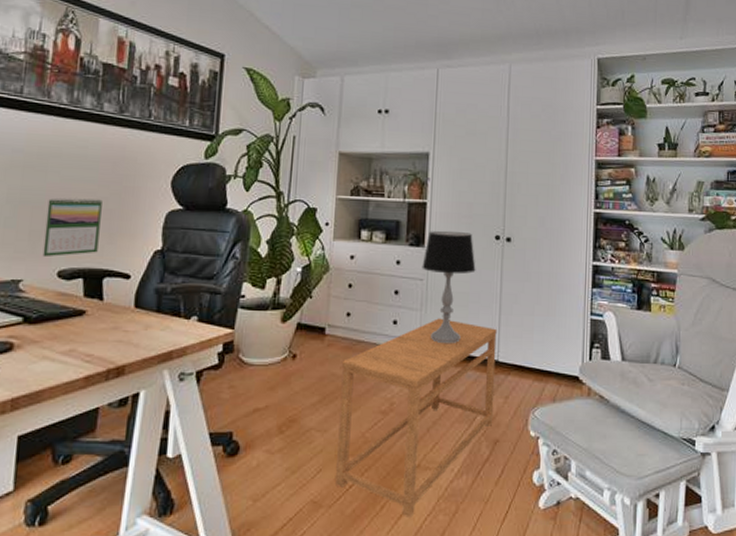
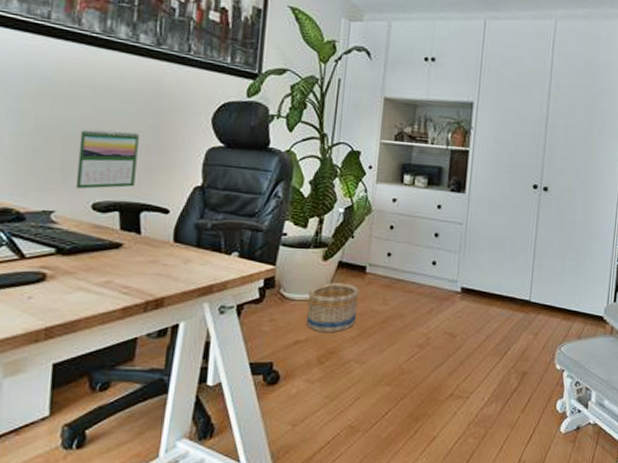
basket: none [266,346,319,400] -> present [307,282,359,333]
side table: present [335,318,497,518] -> none [372,260,530,441]
table lamp: present [422,230,476,344] -> none [461,178,514,285]

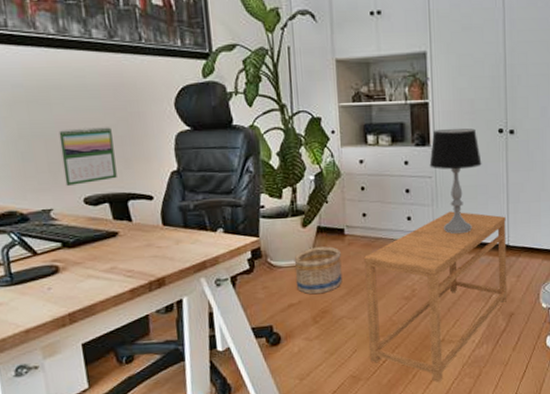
side table: none [372,260,530,441] -> present [363,211,508,383]
table lamp: none [461,178,514,285] -> present [429,128,482,235]

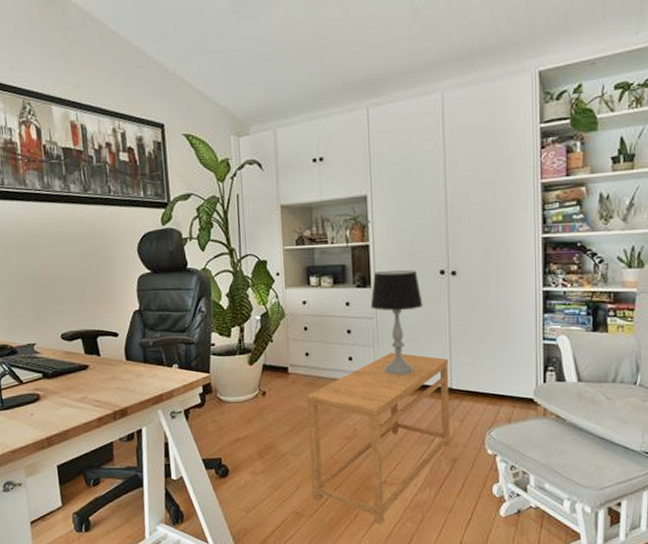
calendar: present [58,127,117,187] -> none [42,271,89,324]
basket: present [294,246,343,295] -> none [241,384,286,430]

